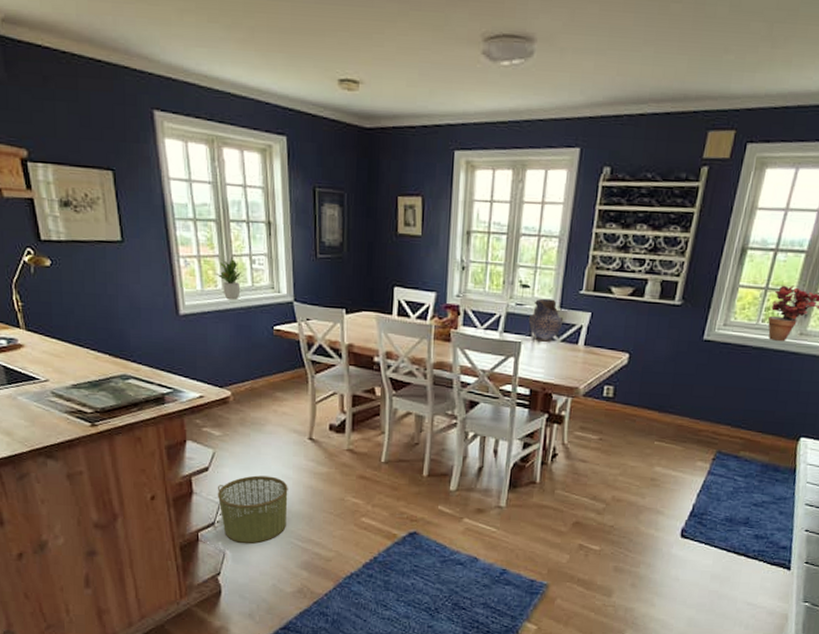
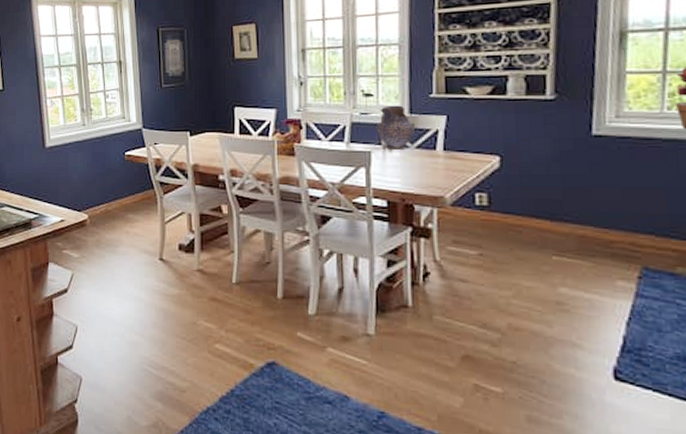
potted plant: present [216,256,245,301] -> none [76,93,100,132]
basket: present [217,475,288,544] -> none [75,297,141,370]

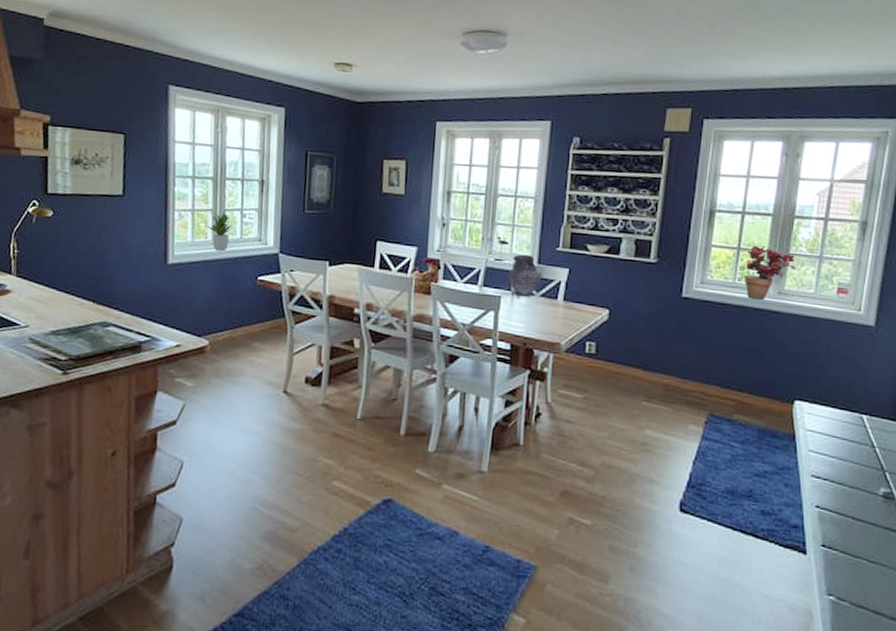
potted plant: none [76,93,100,132] -> present [207,210,235,252]

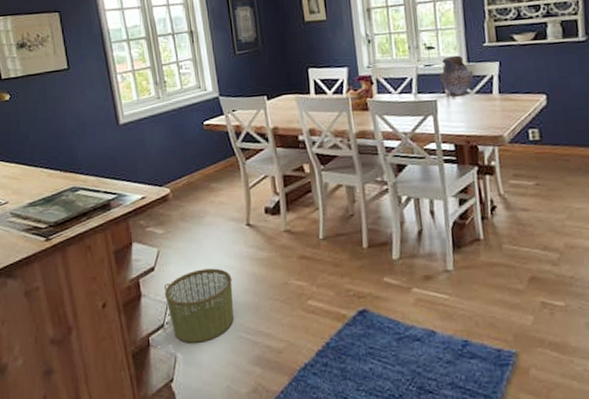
basket: none [181,431,258,509] -> present [164,268,234,343]
potted plant: present [207,210,235,252] -> none [149,65,174,105]

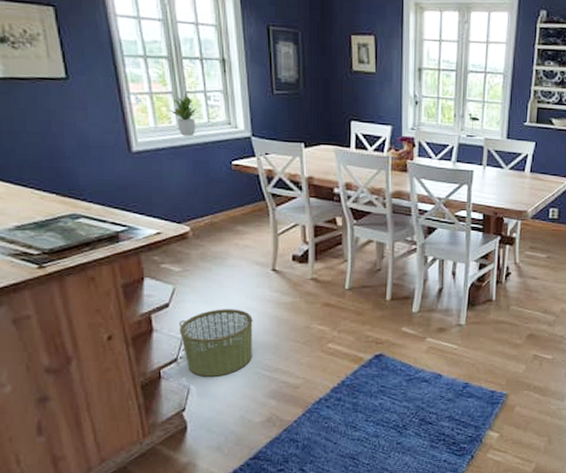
potted plant: none [149,65,174,105] -> present [169,93,200,137]
pottery: present [439,55,474,97] -> none [479,130,511,170]

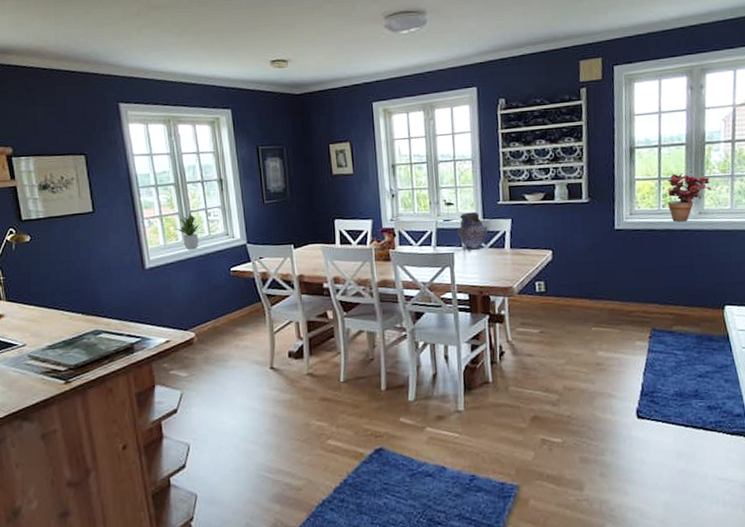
basket: present [178,309,253,377] -> none [186,410,255,483]
pottery: none [479,130,511,170] -> present [456,212,488,250]

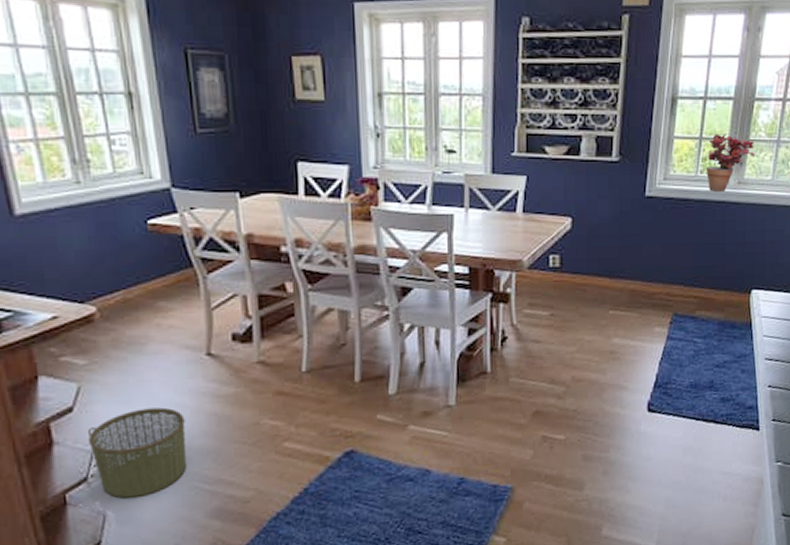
potted plant: present [176,212,202,250] -> none [62,137,103,192]
basket: none [186,410,255,483] -> present [87,407,187,499]
pottery: present [456,212,488,250] -> none [458,164,498,212]

